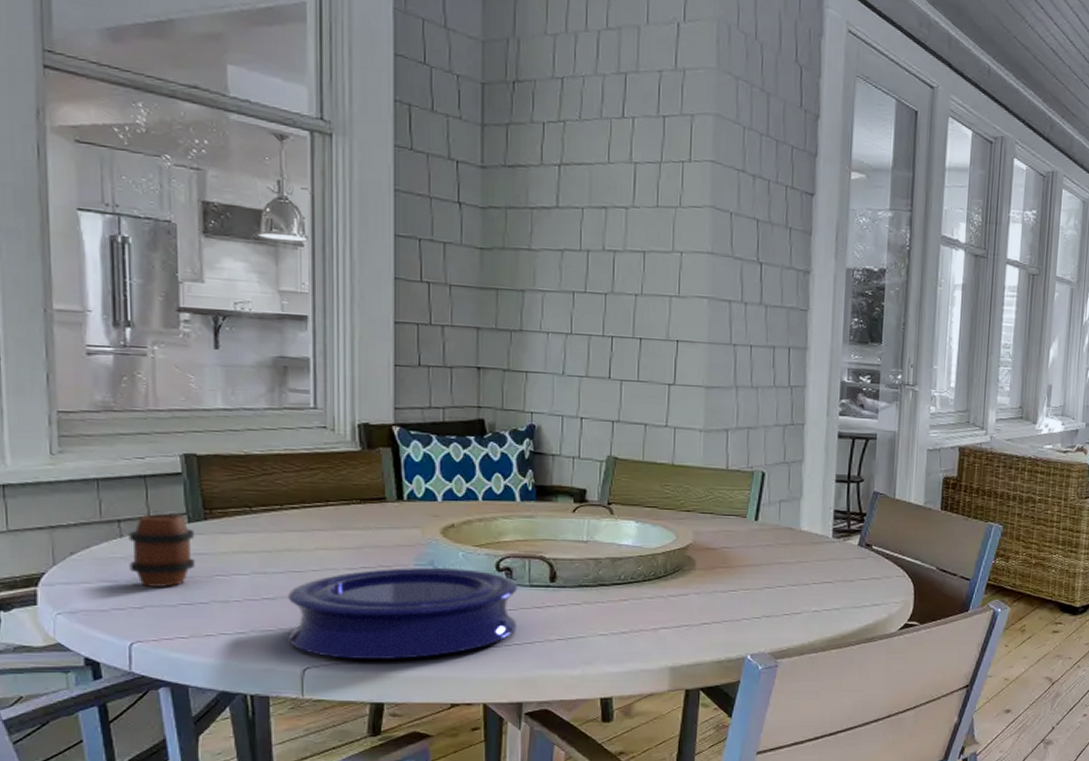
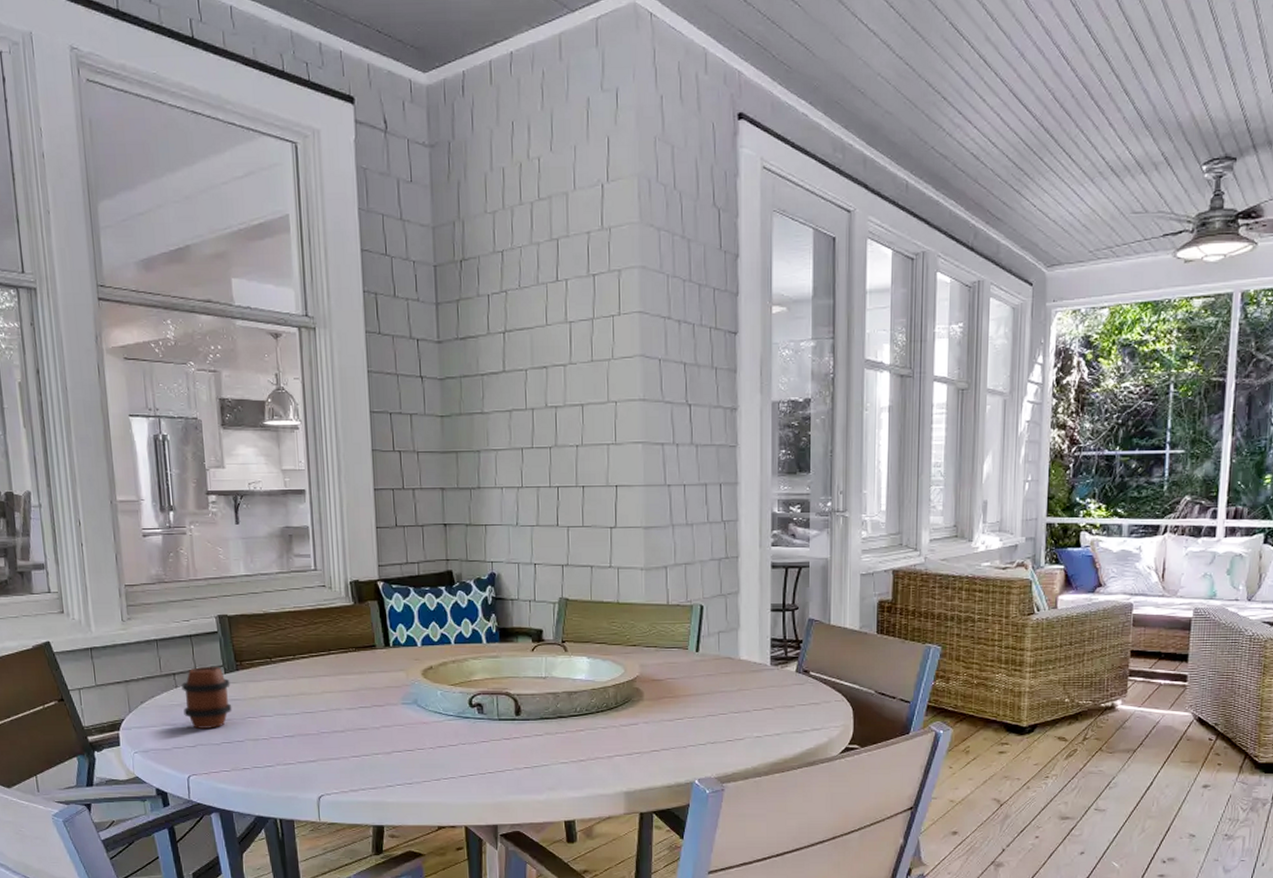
plate: present [288,568,518,659] -> none [303,706,490,787]

